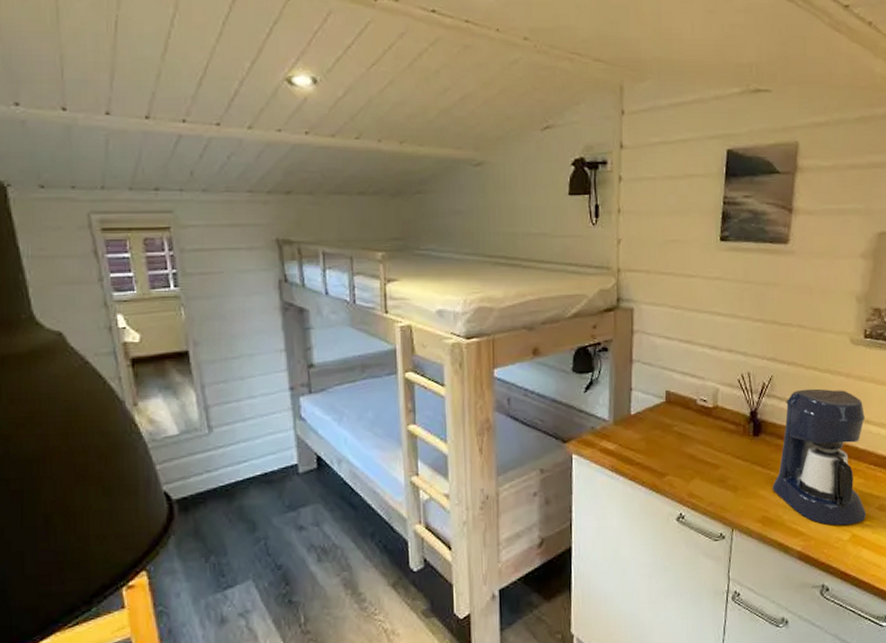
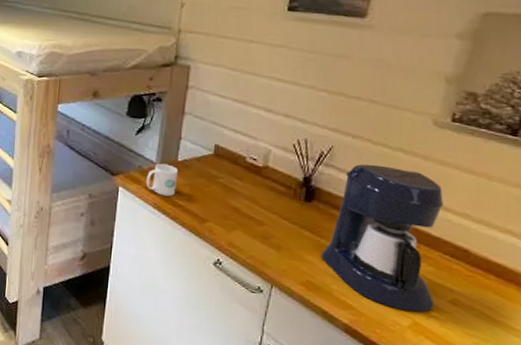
mug: none [601,420,632,456] -> present [146,163,178,197]

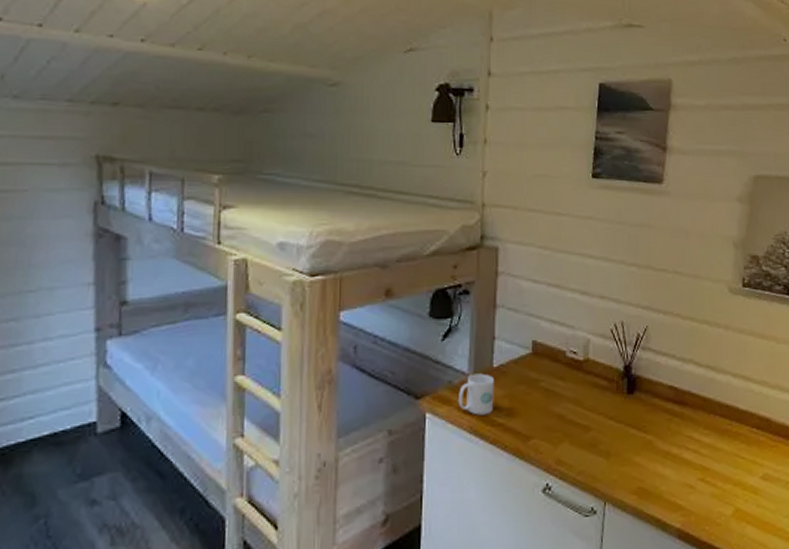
coffee maker: present [321,164,445,312] -> none [648,341,750,498]

